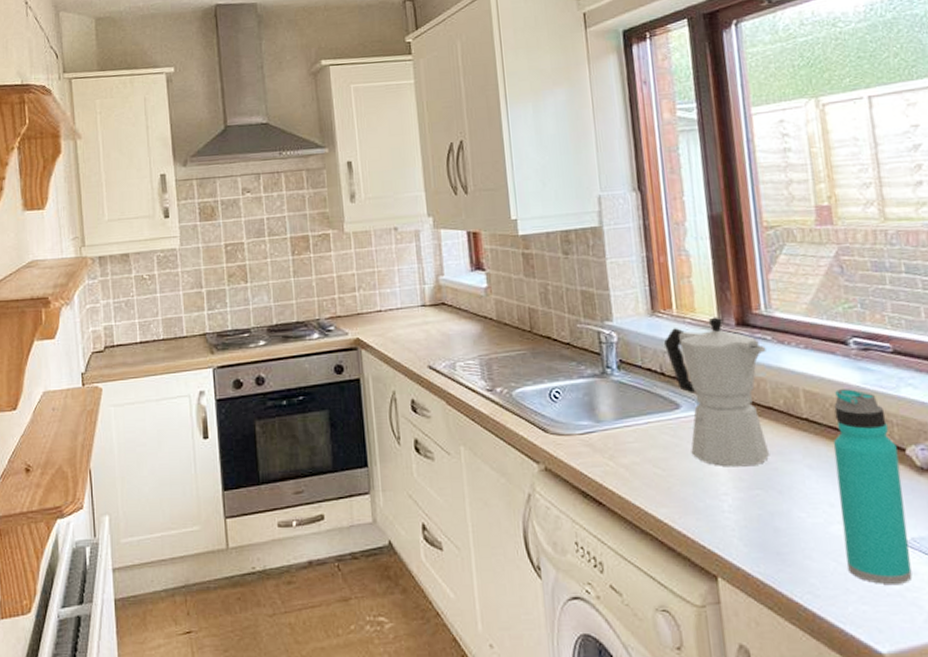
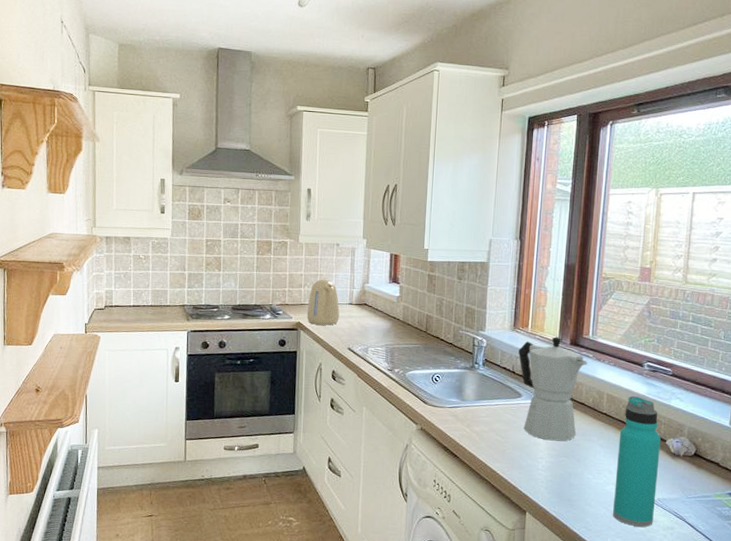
kettle: none [366,276,411,340] -> present [307,279,340,326]

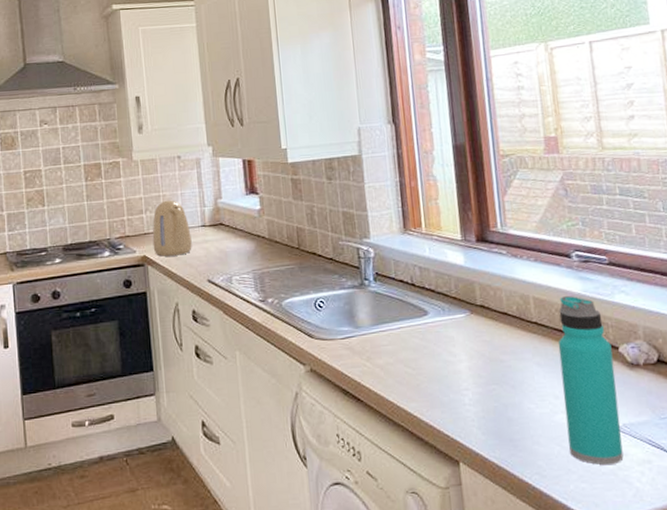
moka pot: present [518,337,587,441] -> none [415,234,505,366]

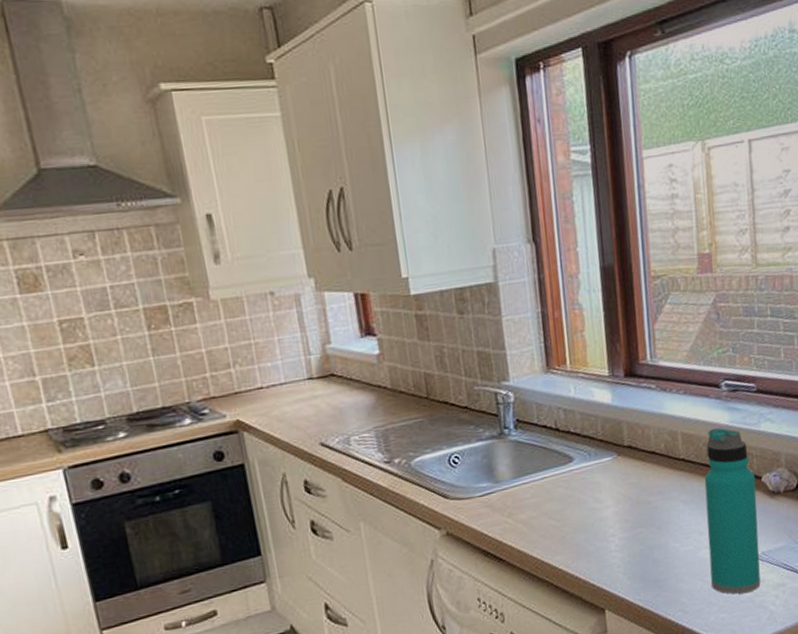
kettle: present [152,200,192,257] -> none [244,348,298,420]

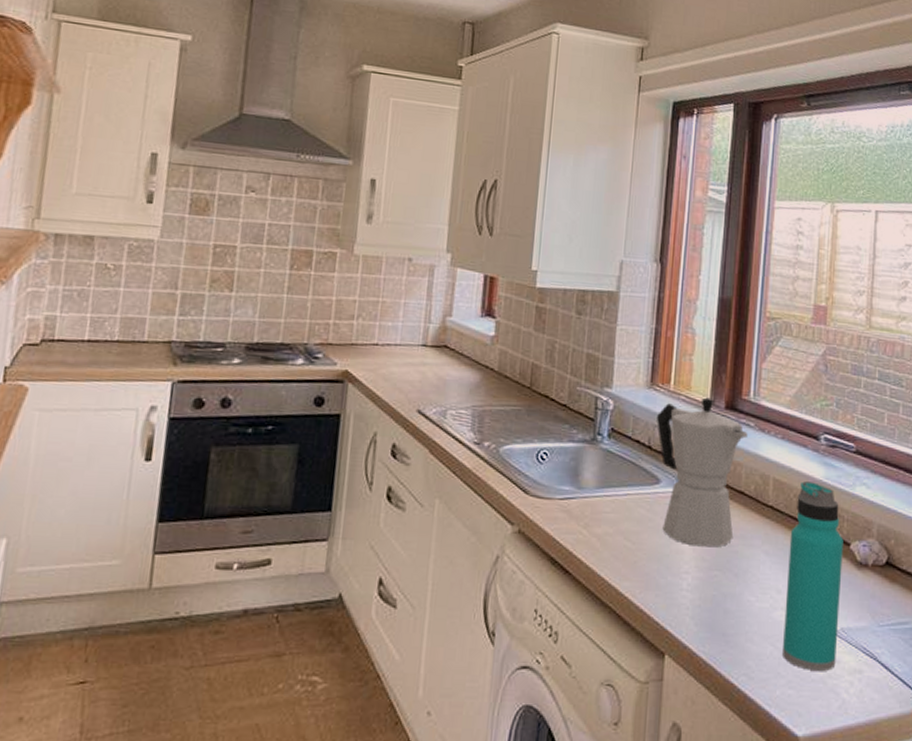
moka pot: none [559,369,652,511] -> present [657,397,748,547]

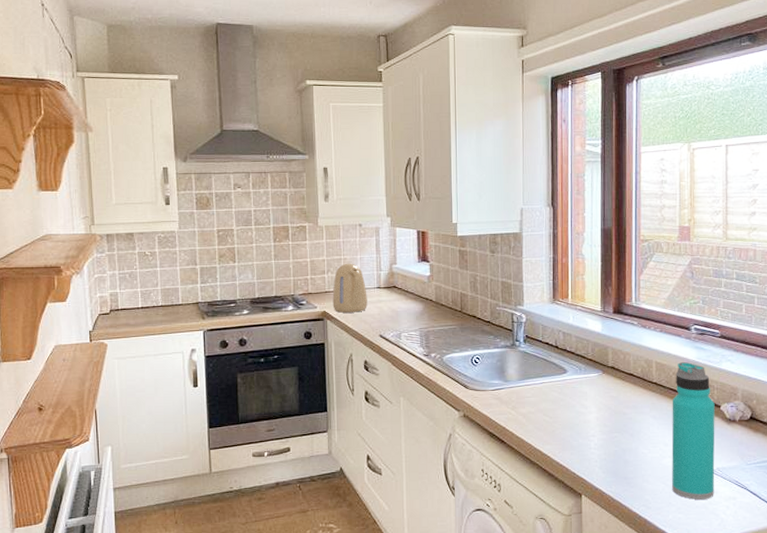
kettle: none [358,308,408,377] -> present [332,263,367,313]
moka pot: present [657,397,748,547] -> none [560,306,633,417]

